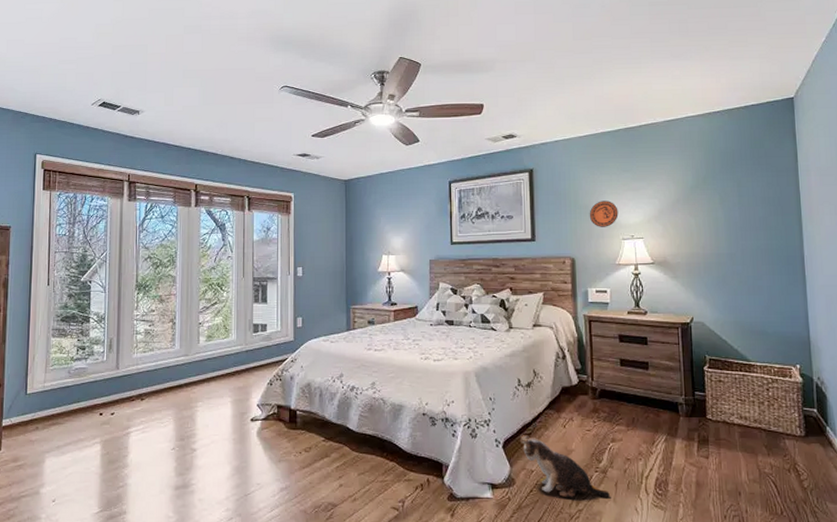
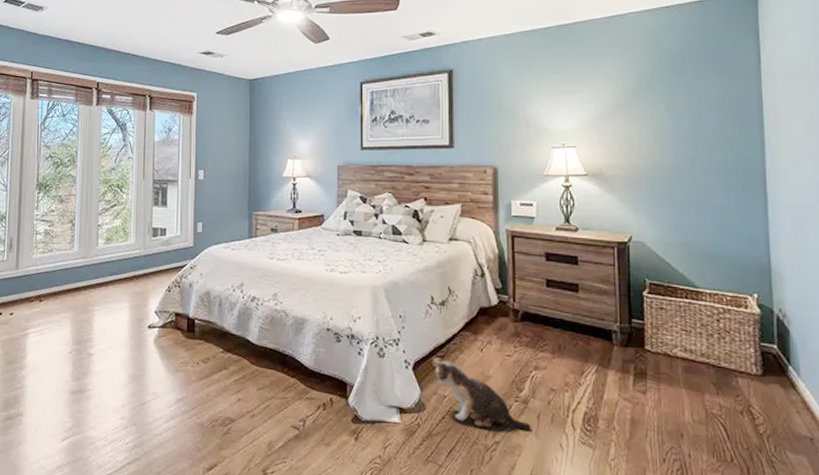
decorative plate: present [589,201,619,227] -> none [514,105,548,134]

